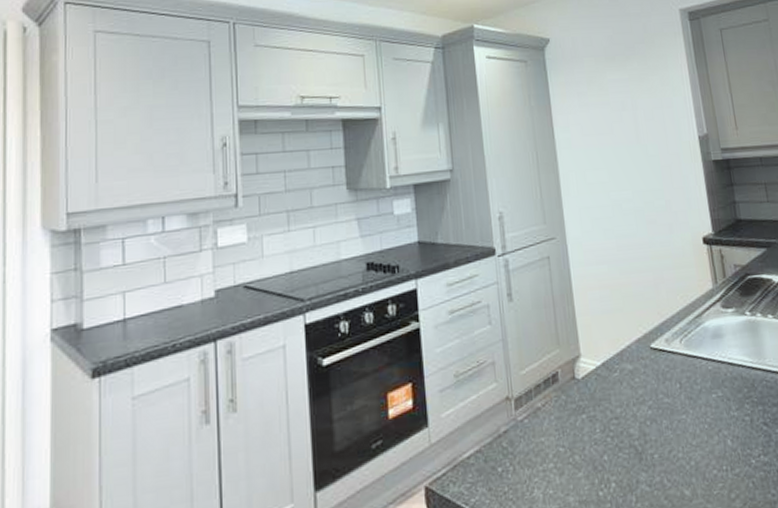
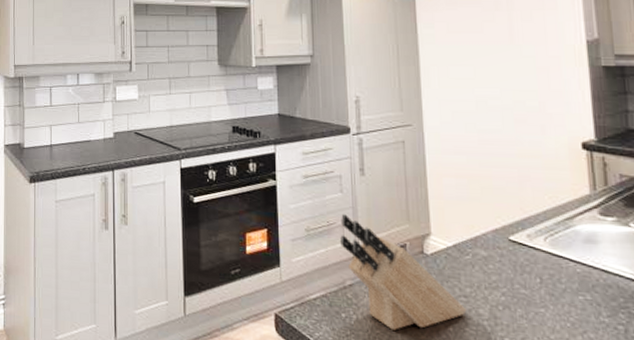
knife block: none [491,349,619,474] -> present [340,214,467,330]

